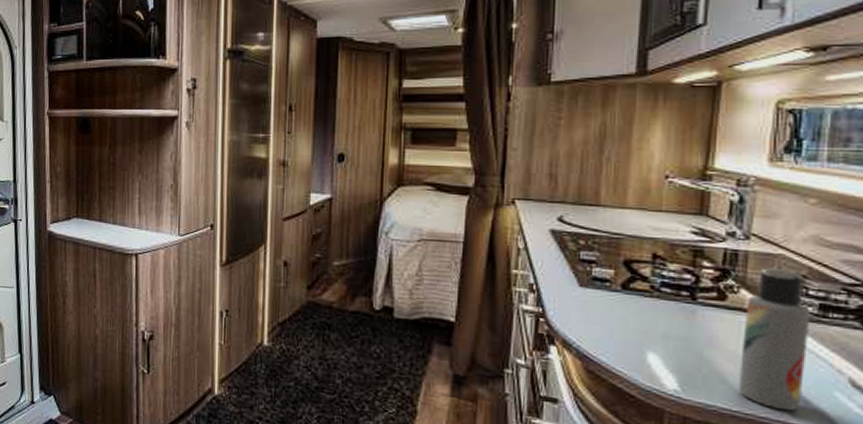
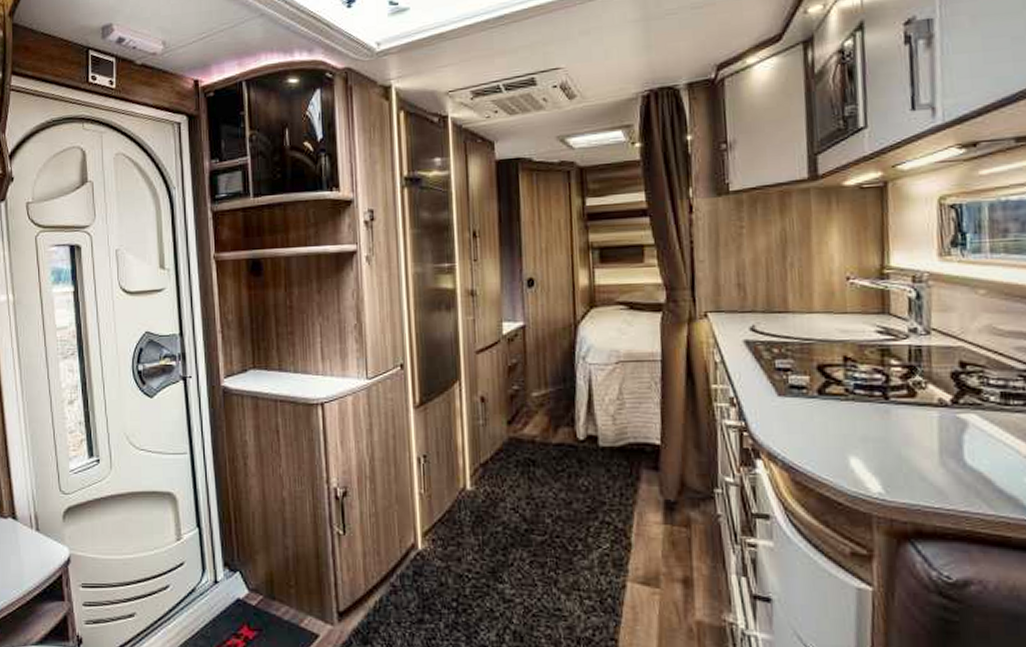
lotion bottle: present [739,268,811,411] -> none [935,360,996,502]

